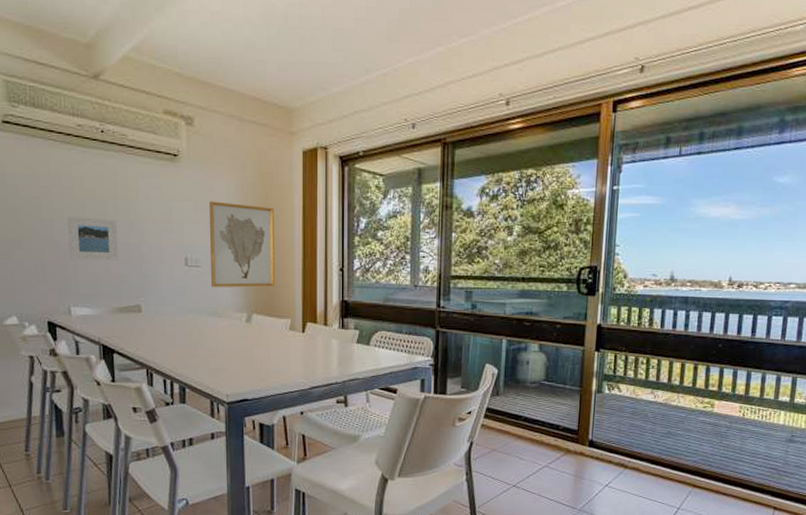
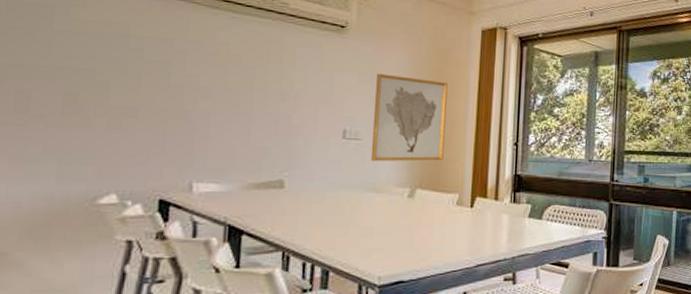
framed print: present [67,217,119,261] -> none [199,84,266,132]

